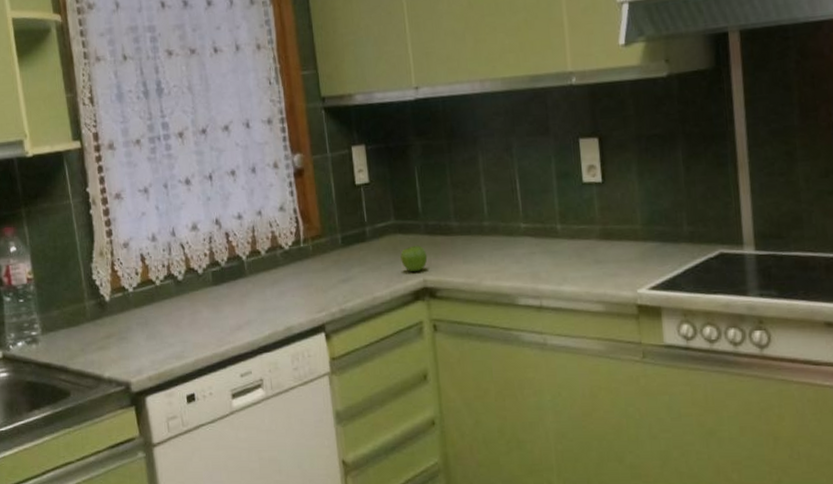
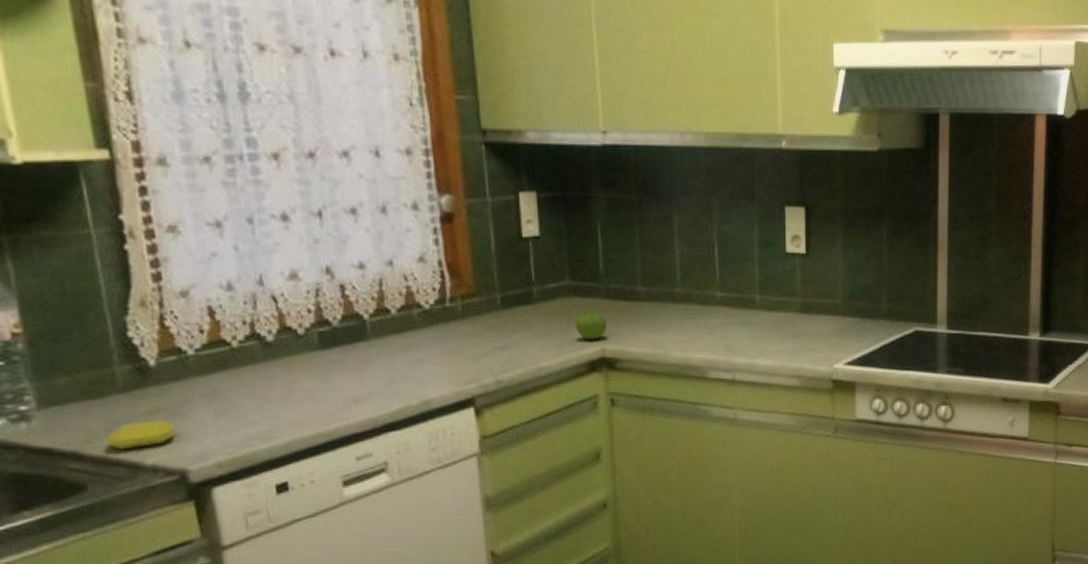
soap bar: none [81,343,122,366] -> present [106,420,175,450]

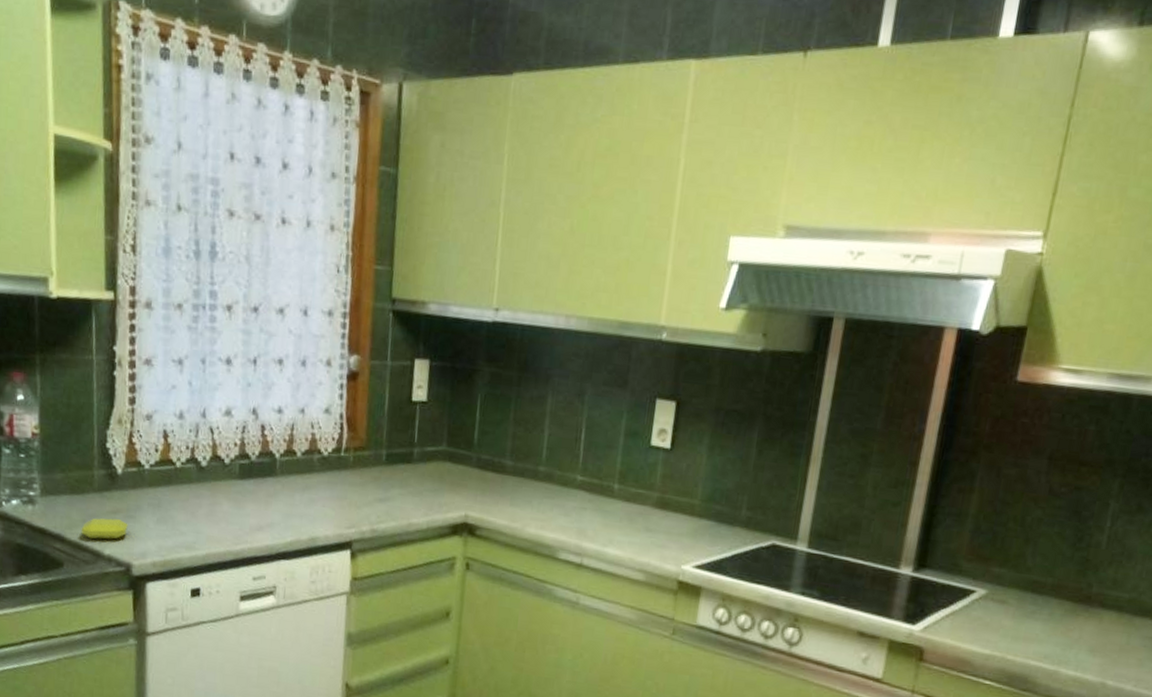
fruit: present [575,310,608,341] -> none [445,477,474,506]

